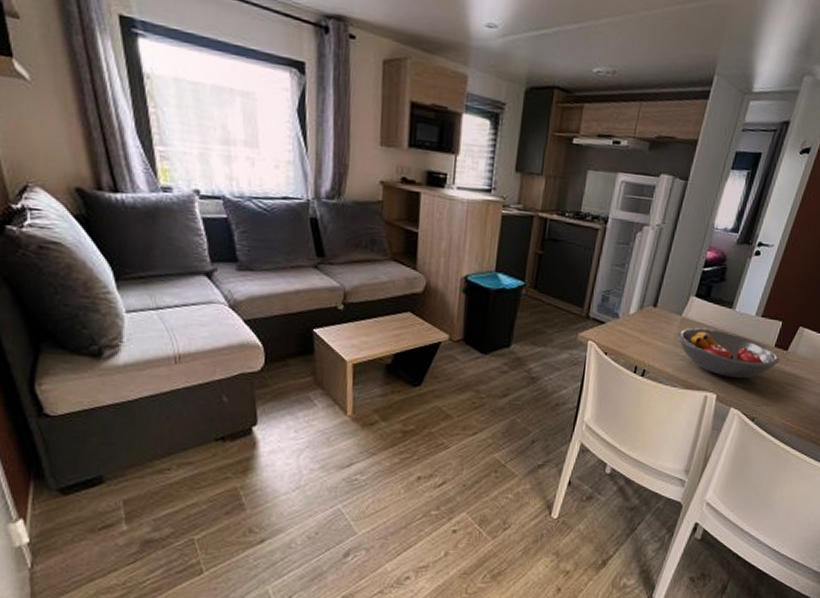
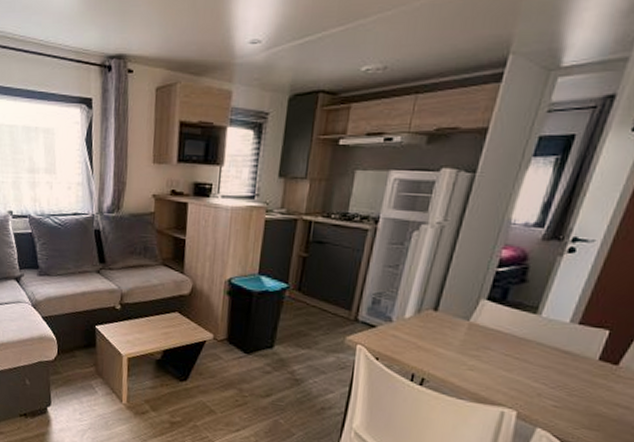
fruit bowl: present [678,327,780,378] -> none [465,334,607,395]

